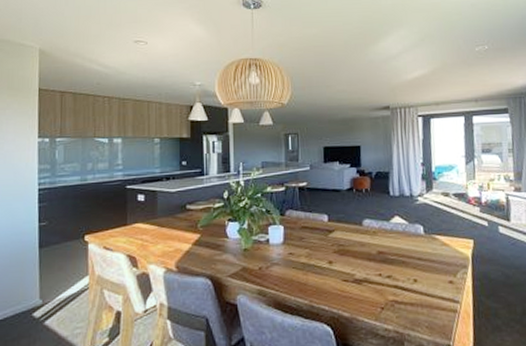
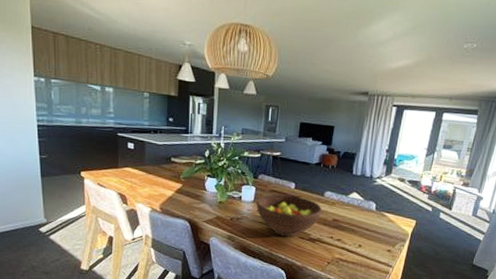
fruit bowl: none [287,229,363,282] -> present [256,194,322,237]

